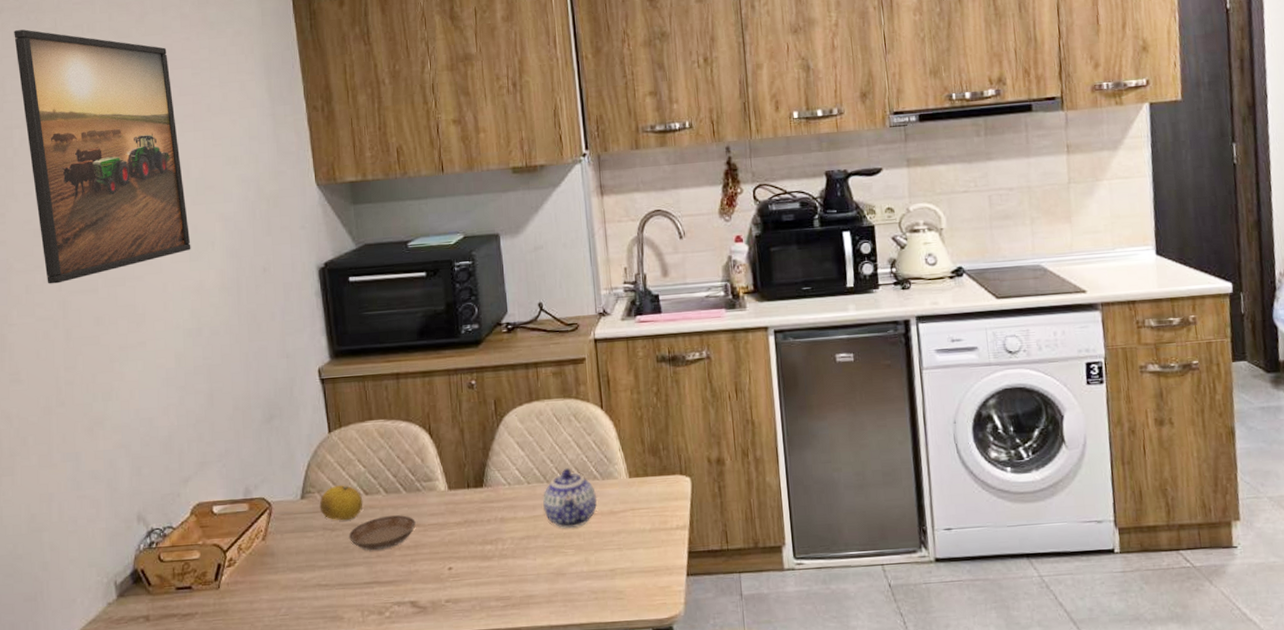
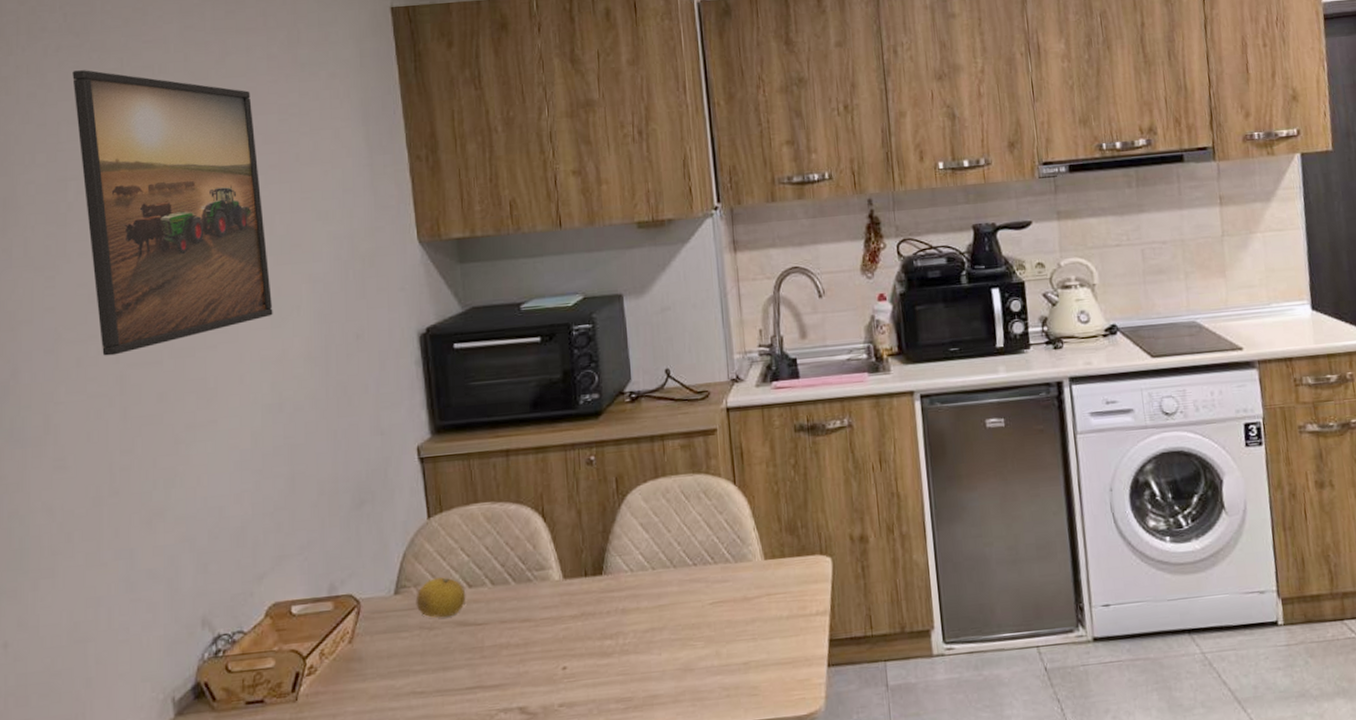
saucer: present [348,515,416,551] -> none [448,609,526,651]
teapot: present [542,467,598,529] -> none [668,550,730,619]

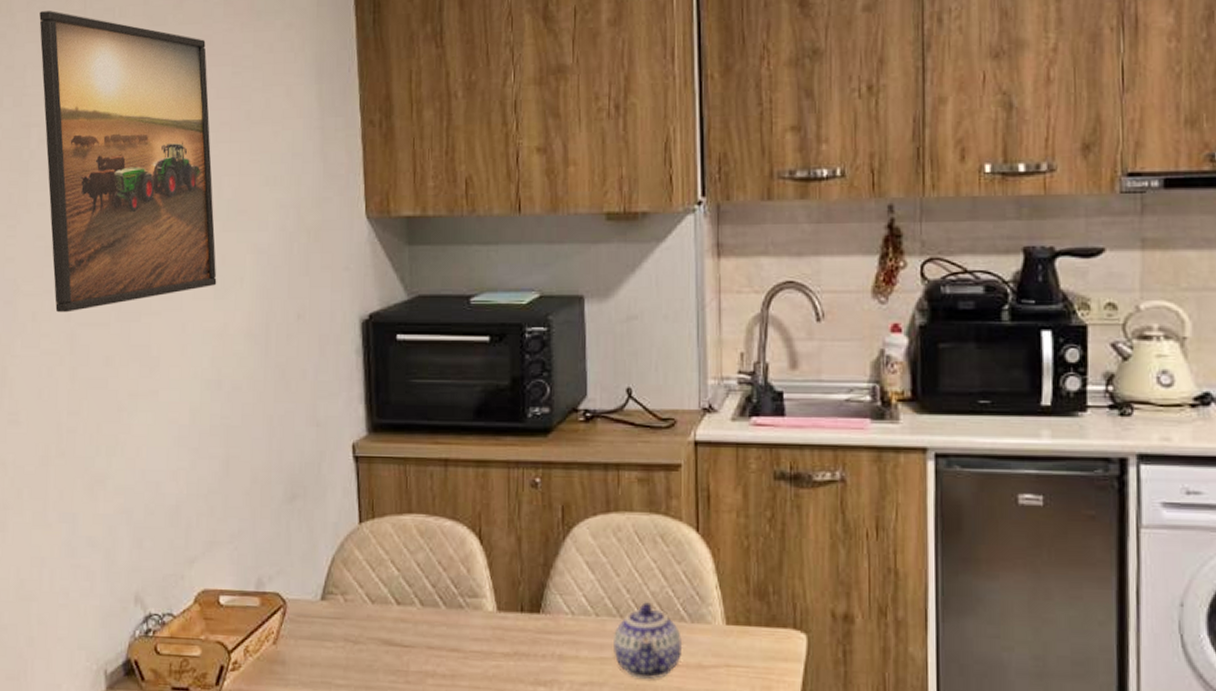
fruit: present [416,577,466,618] -> none [342,589,394,633]
teapot: none [668,550,730,619] -> present [612,600,683,680]

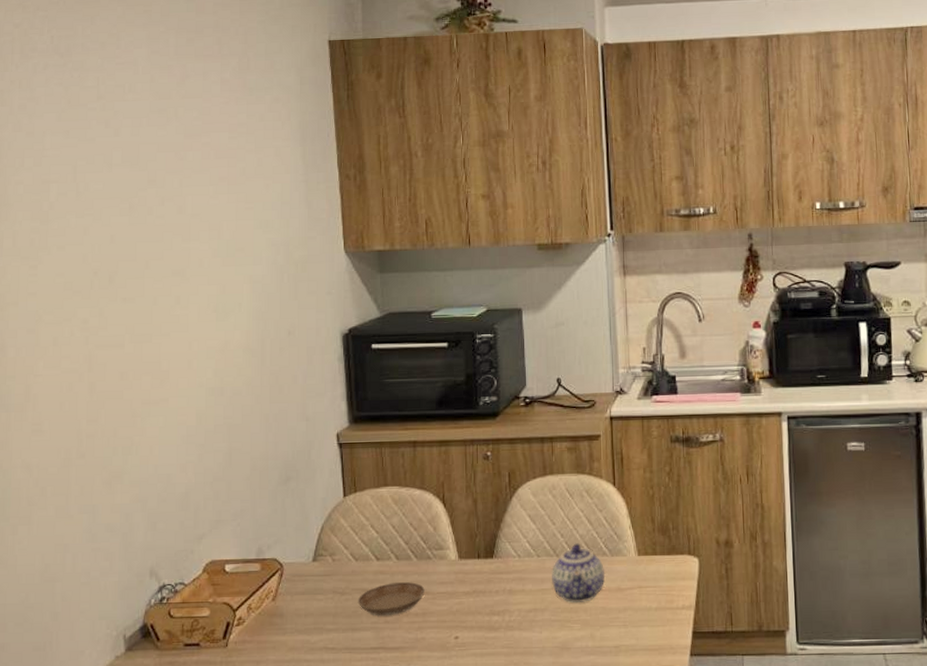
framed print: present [39,11,217,313] -> none [56,86,218,337]
saucer: none [373,634,455,675] -> present [357,582,425,616]

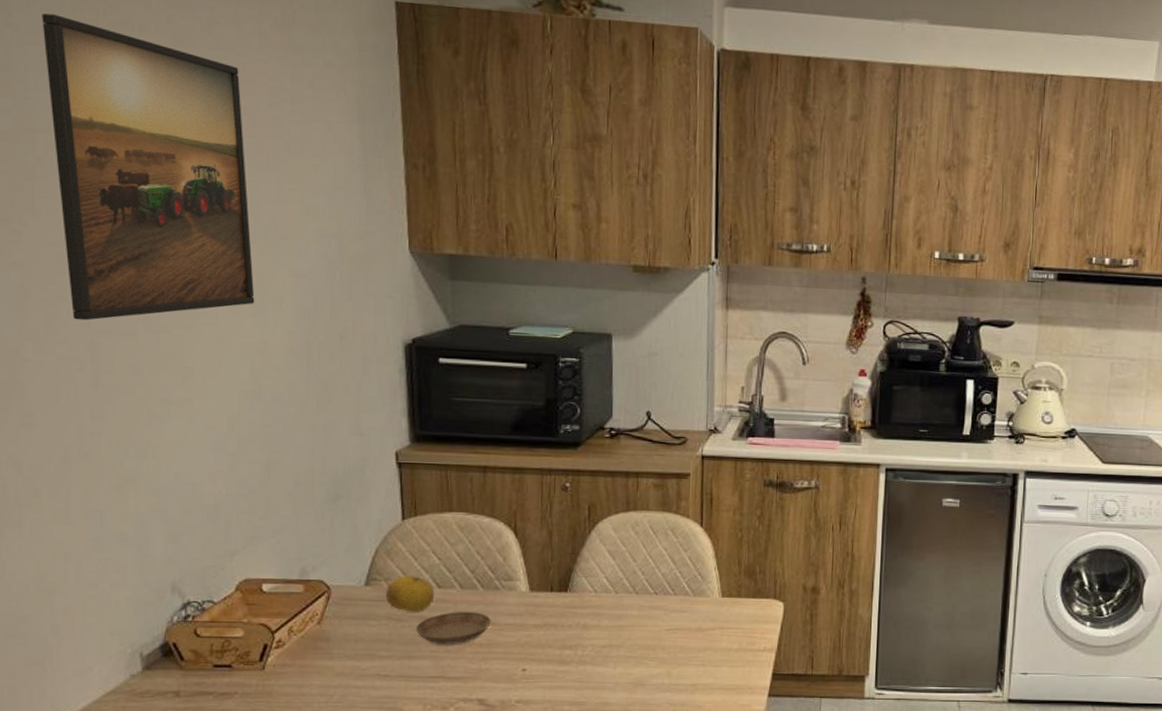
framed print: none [56,86,218,337] -> present [42,13,255,321]
fruit: none [330,549,374,585] -> present [385,575,435,612]
teapot: present [551,542,606,604] -> none [629,580,687,641]

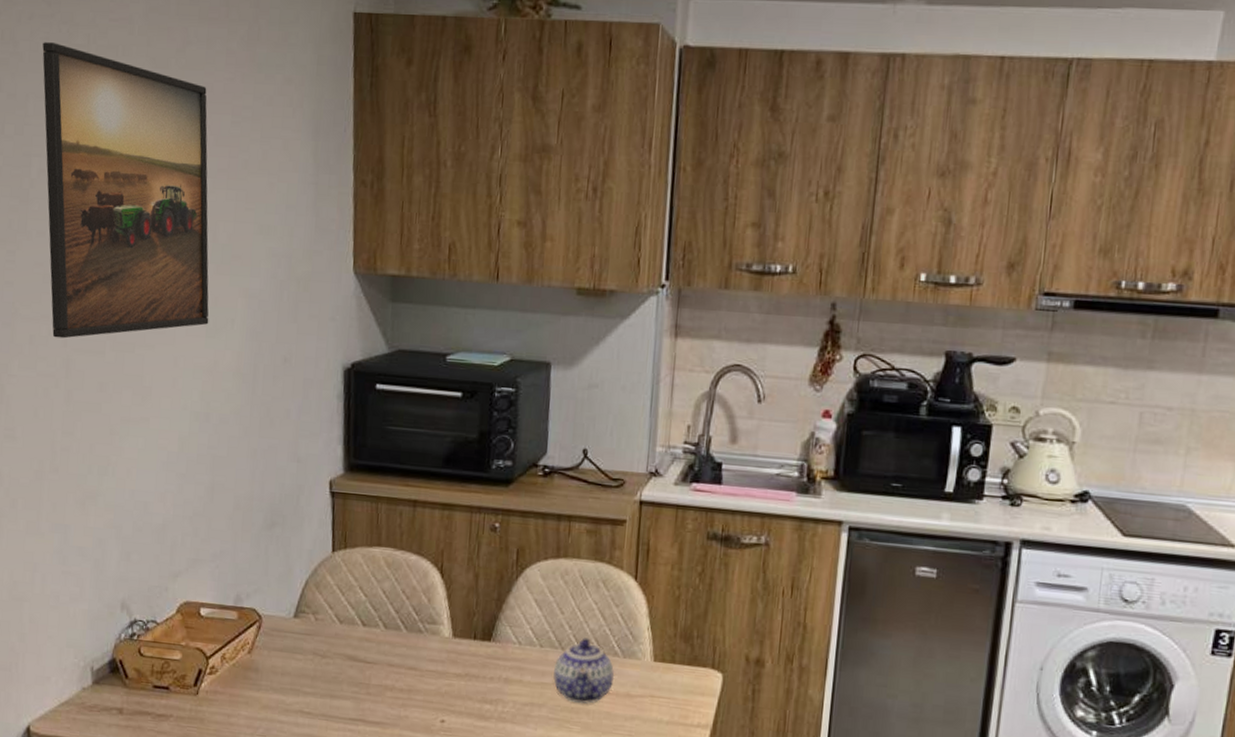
fruit: present [385,575,435,612] -> none [312,610,360,650]
saucer: present [415,612,491,645] -> none [339,652,413,688]
teapot: none [629,580,687,641] -> present [553,636,615,704]

